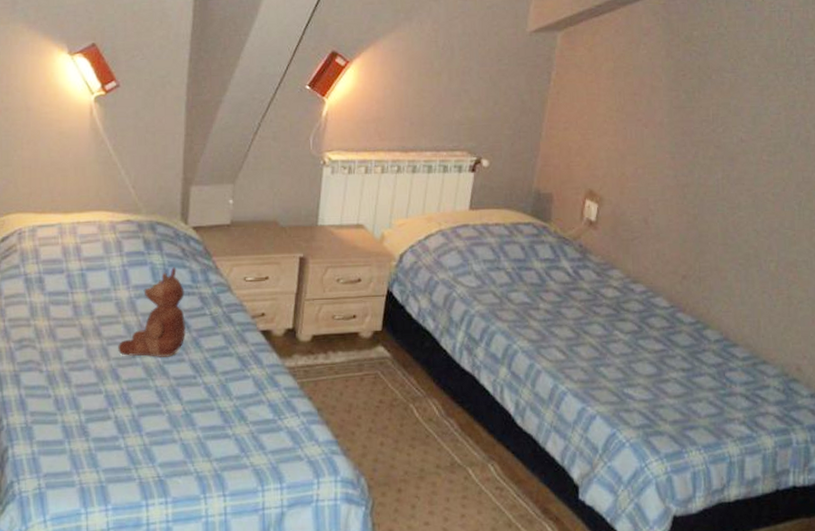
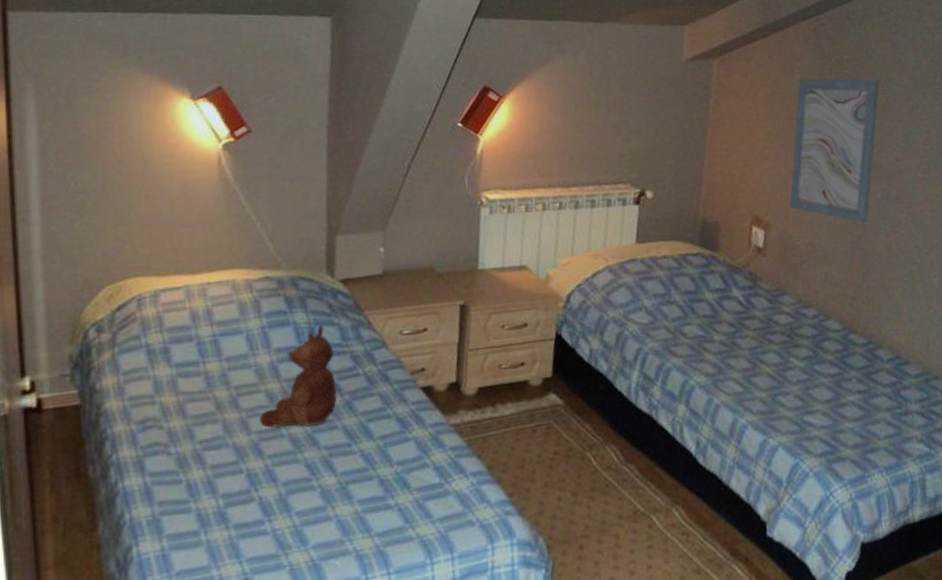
wall art: none [625,54,730,203] -> present [789,78,880,223]

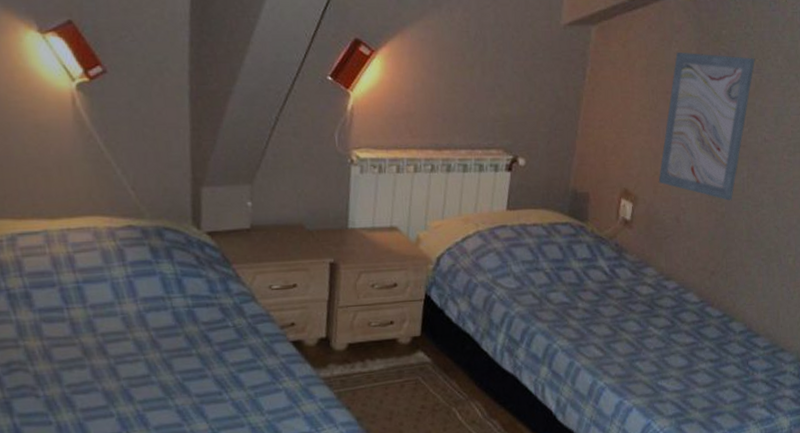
toy: present [259,325,337,429] -> none [128,276,207,376]

